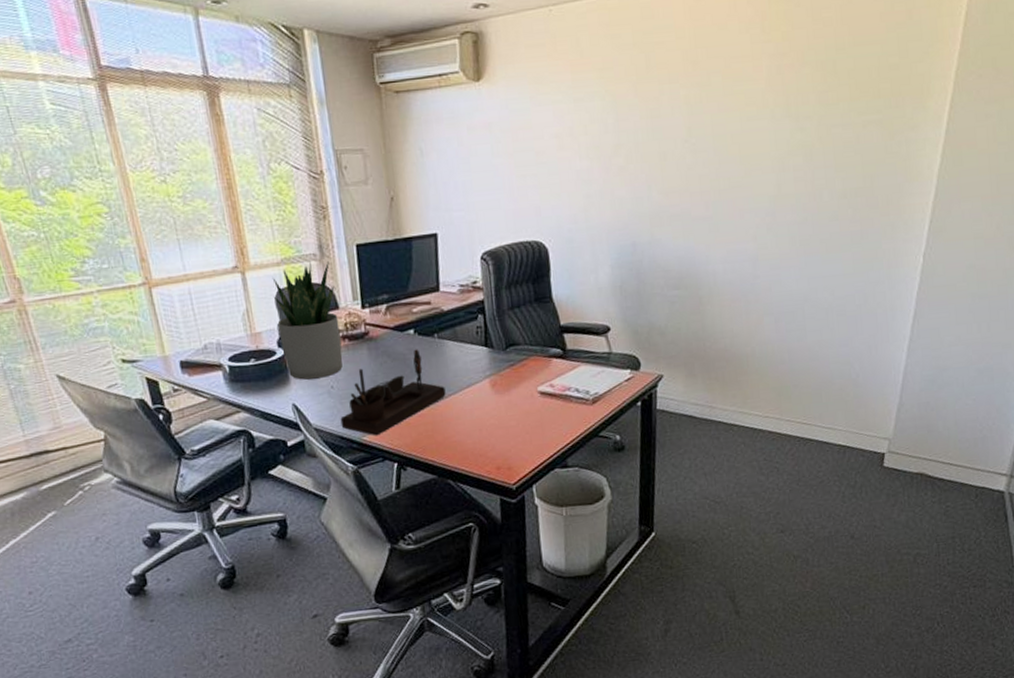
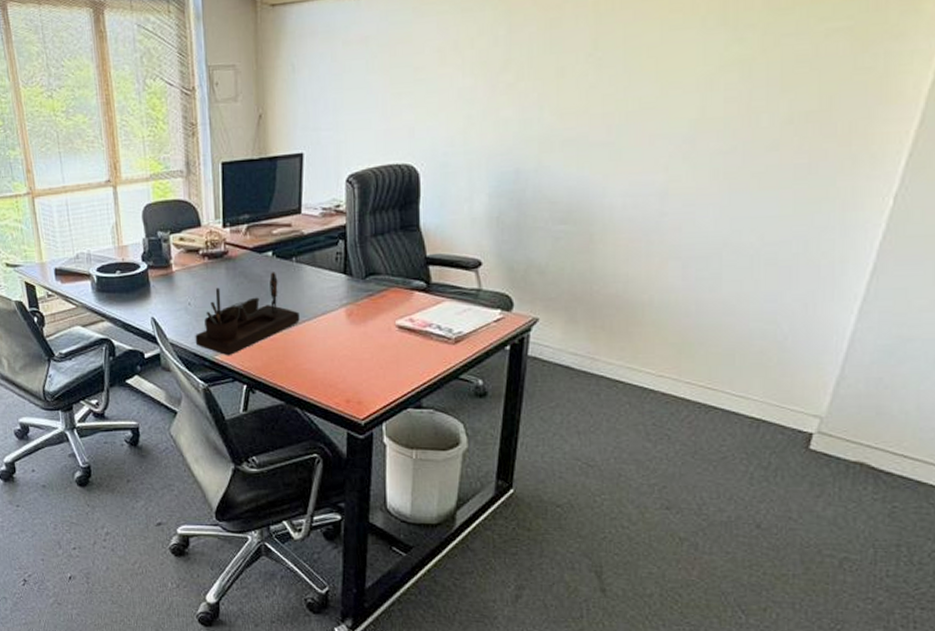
planter: present [272,260,343,380] -> none [140,177,201,295]

